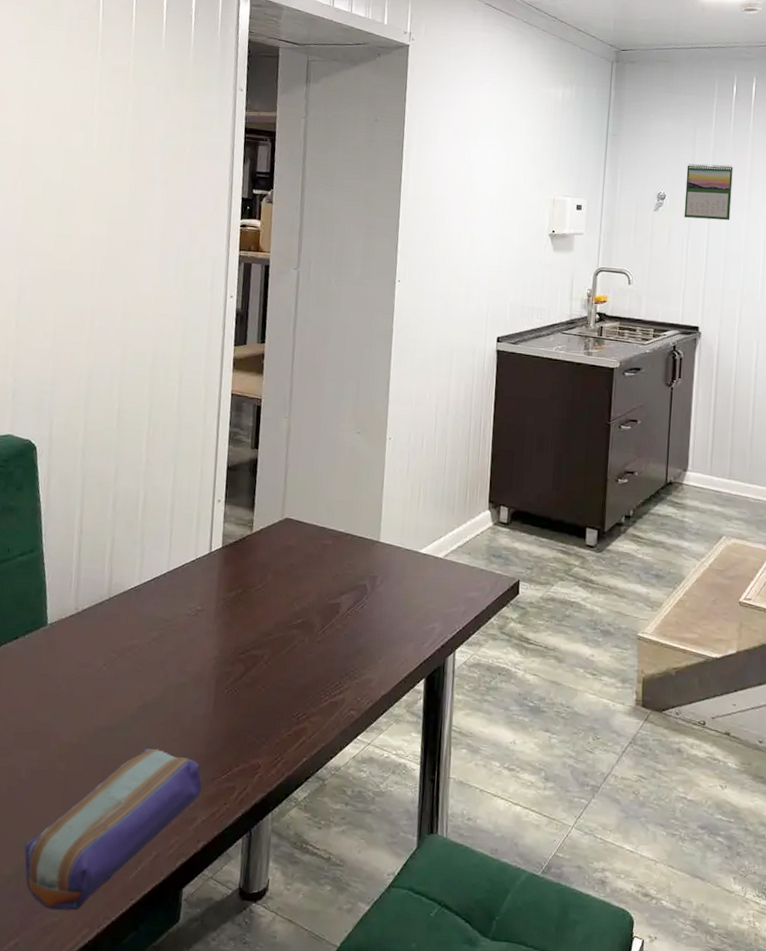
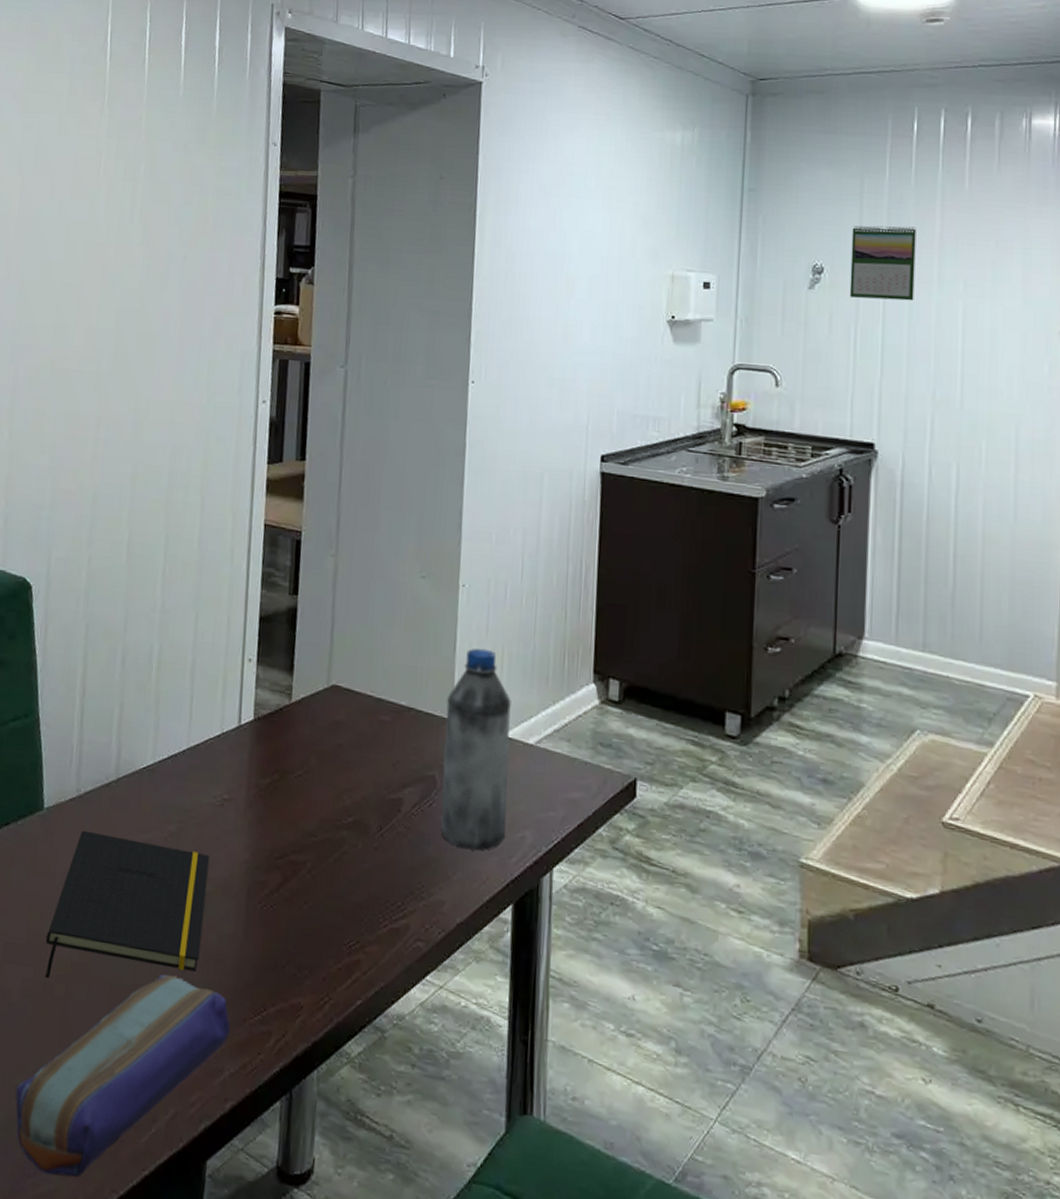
notepad: none [49,640,185,758] -> present [45,830,209,979]
water bottle: none [370,486,426,640] -> present [440,648,511,851]

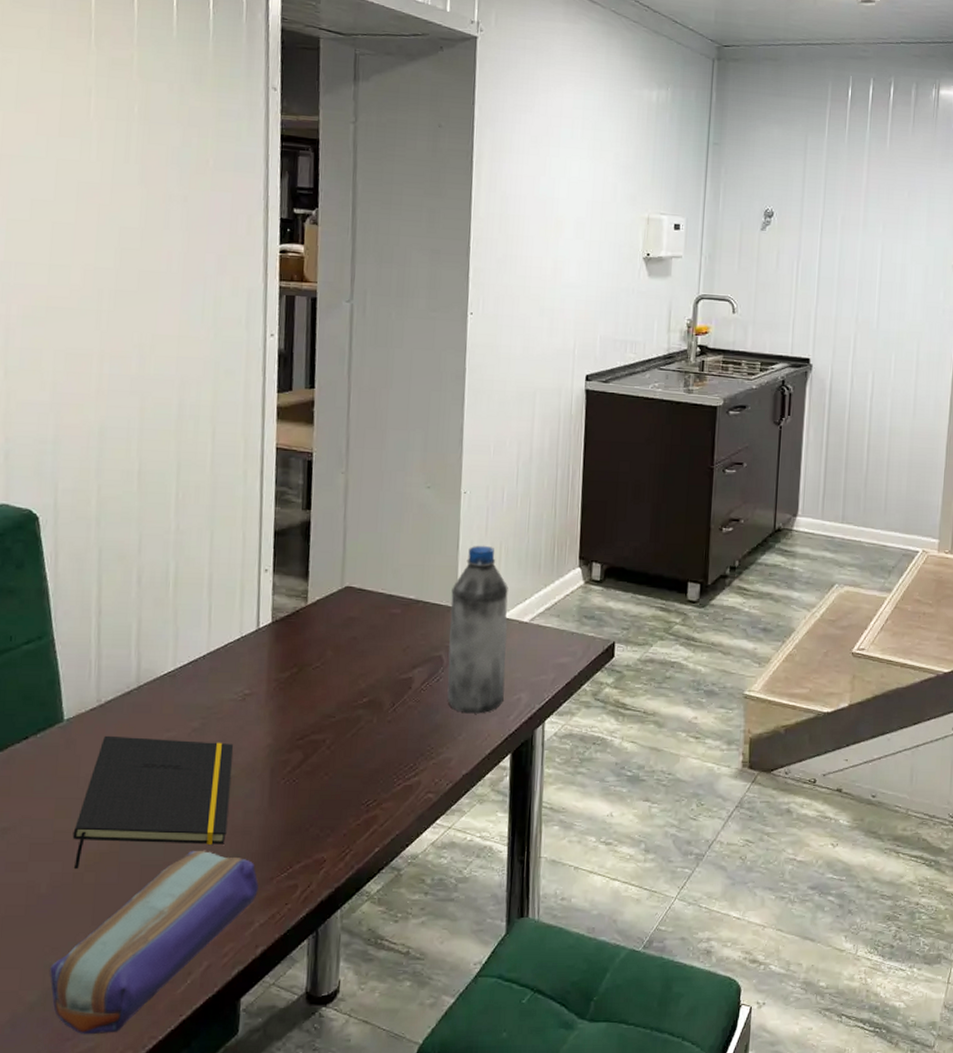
calendar: present [849,226,916,301] -> none [793,177,848,241]

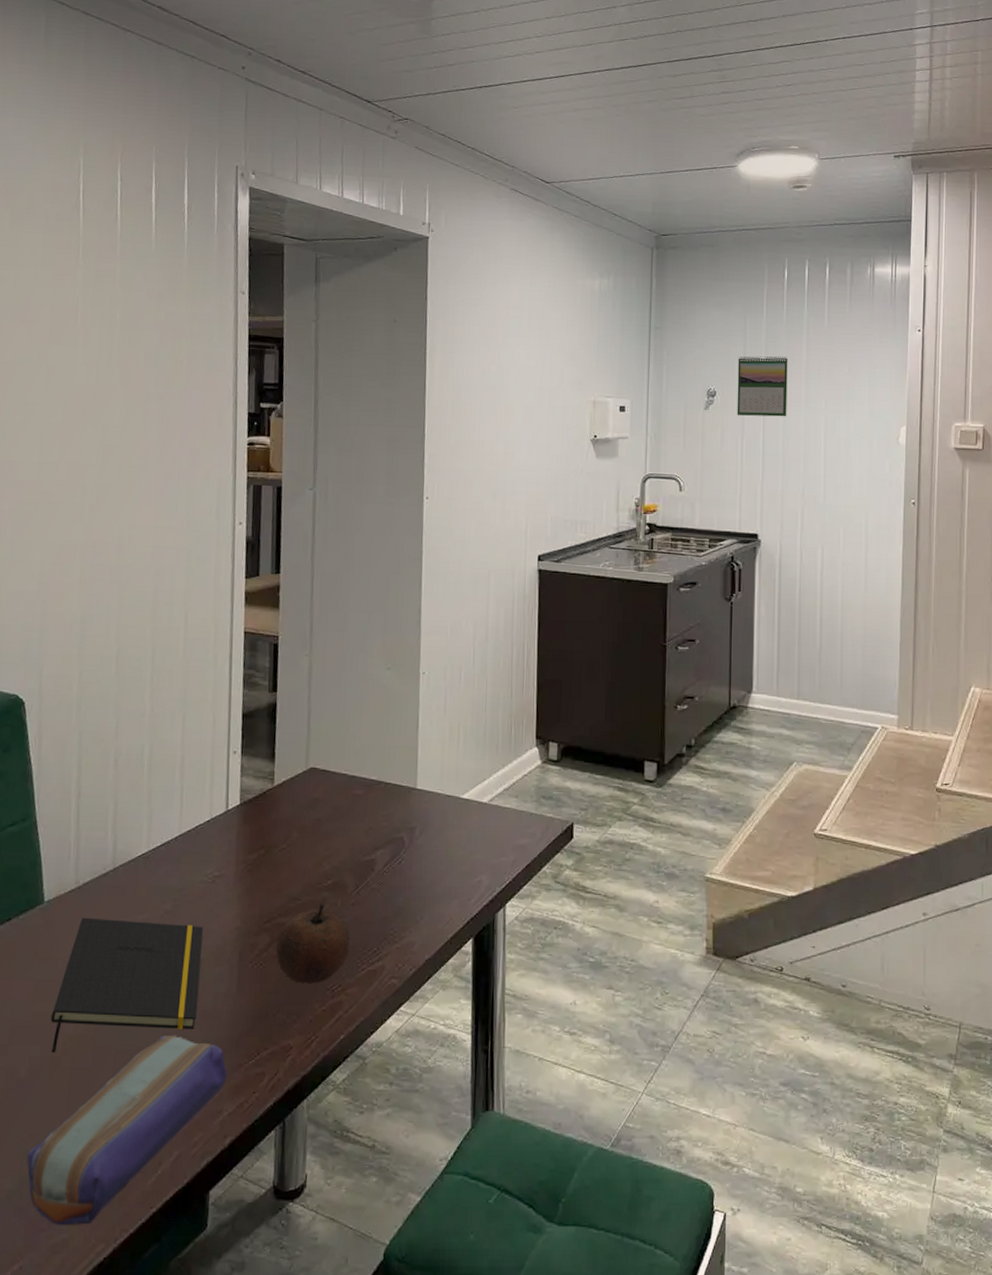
fruit: none [308,719,386,800] -> present [275,902,350,984]
water bottle: present [447,545,508,714] -> none [409,725,467,897]
calendar: none [793,177,848,241] -> present [737,356,788,417]

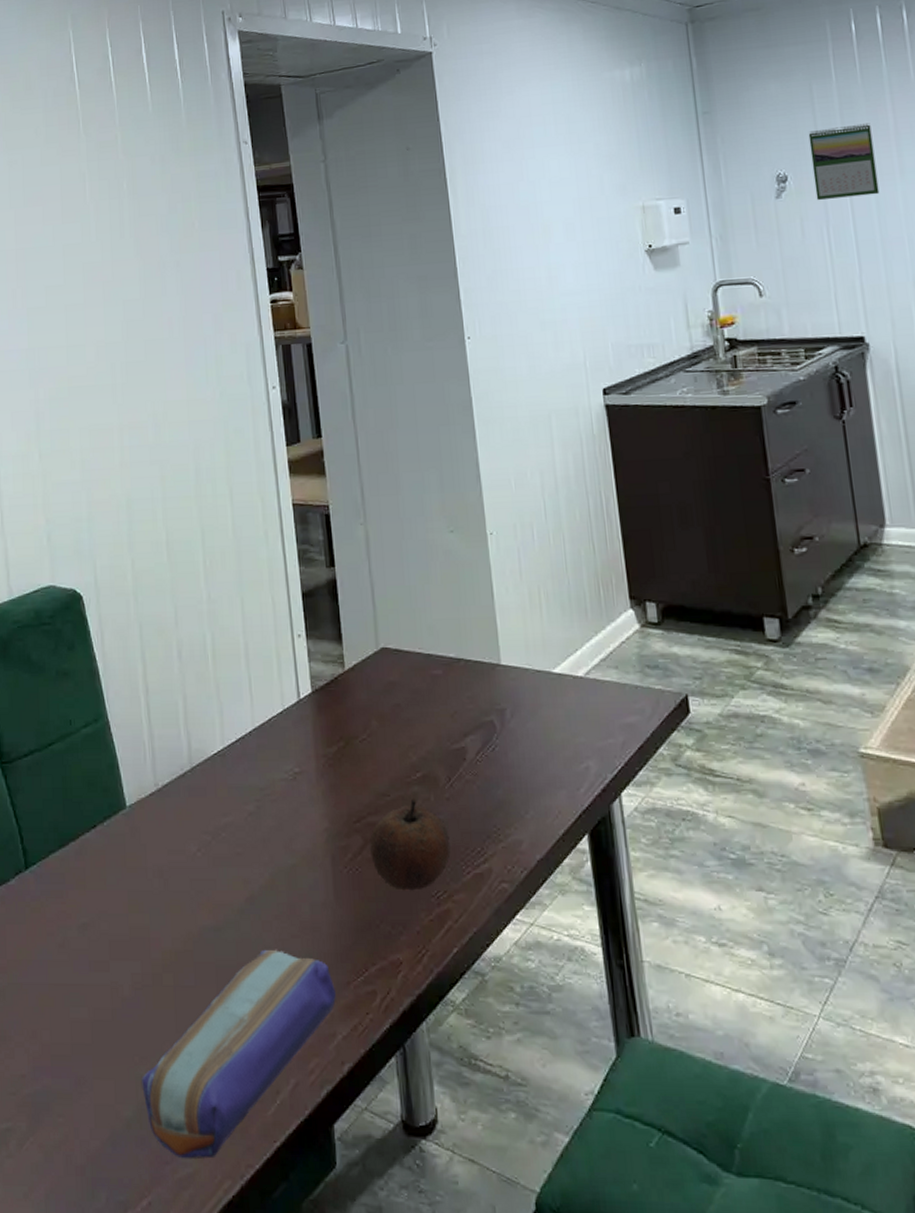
notepad: present [50,917,203,1053] -> none [147,822,296,970]

